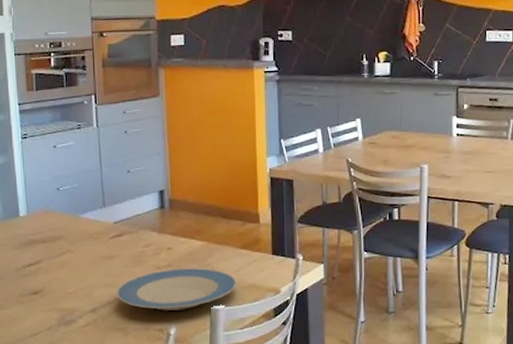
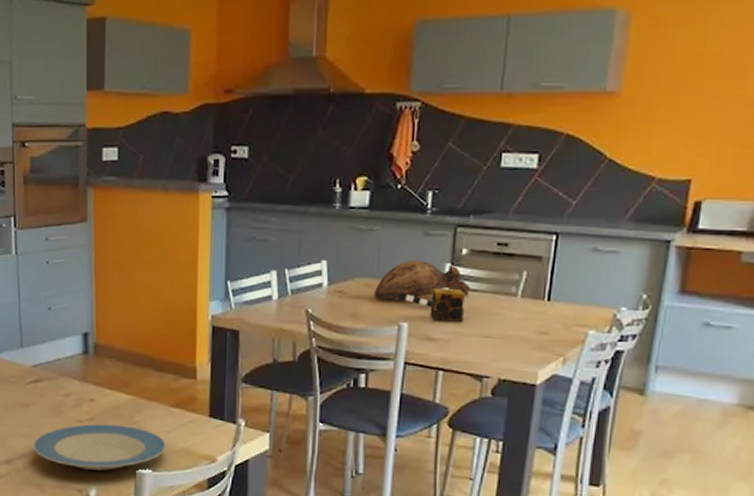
decorative bowl: none [400,115,474,151] -> present [374,260,471,307]
candle: none [443,136,470,162] -> present [430,289,466,322]

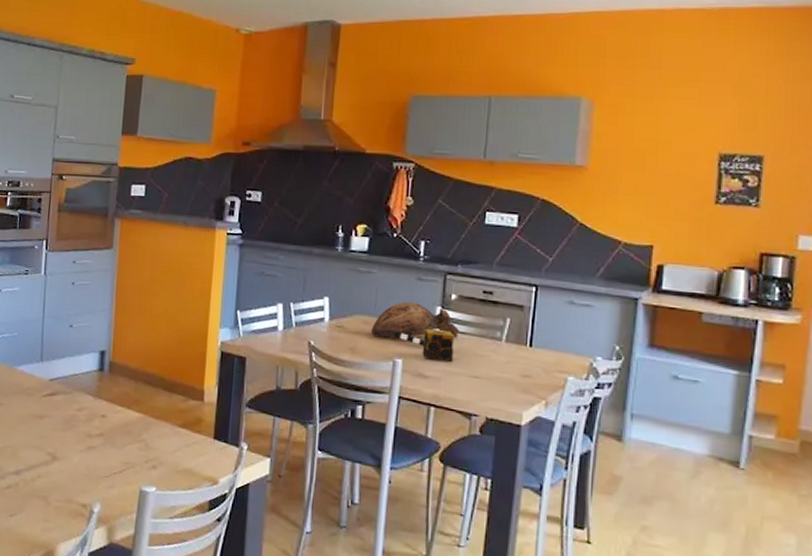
plate: present [32,423,166,471] -> none [42,439,171,487]

